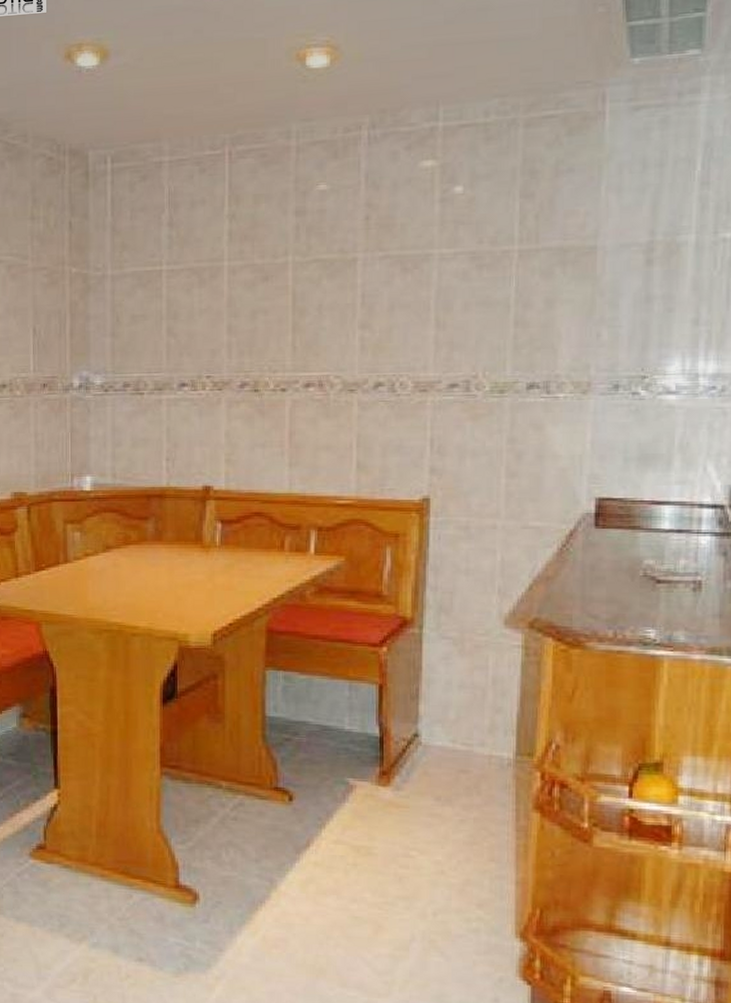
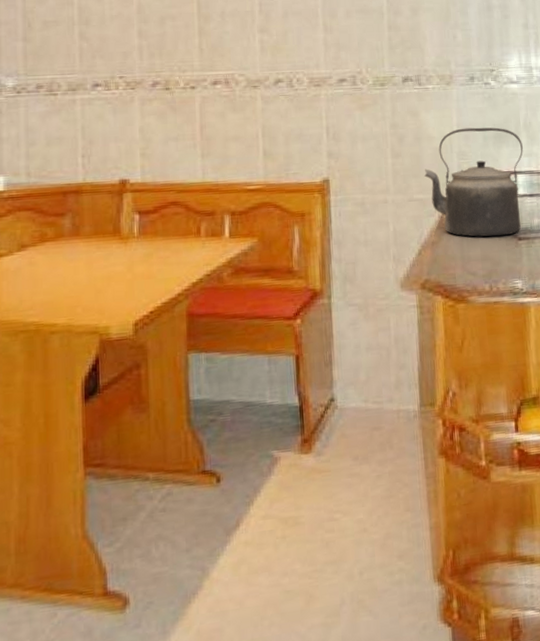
kettle: none [544,446,675,577] -> present [424,127,523,237]

